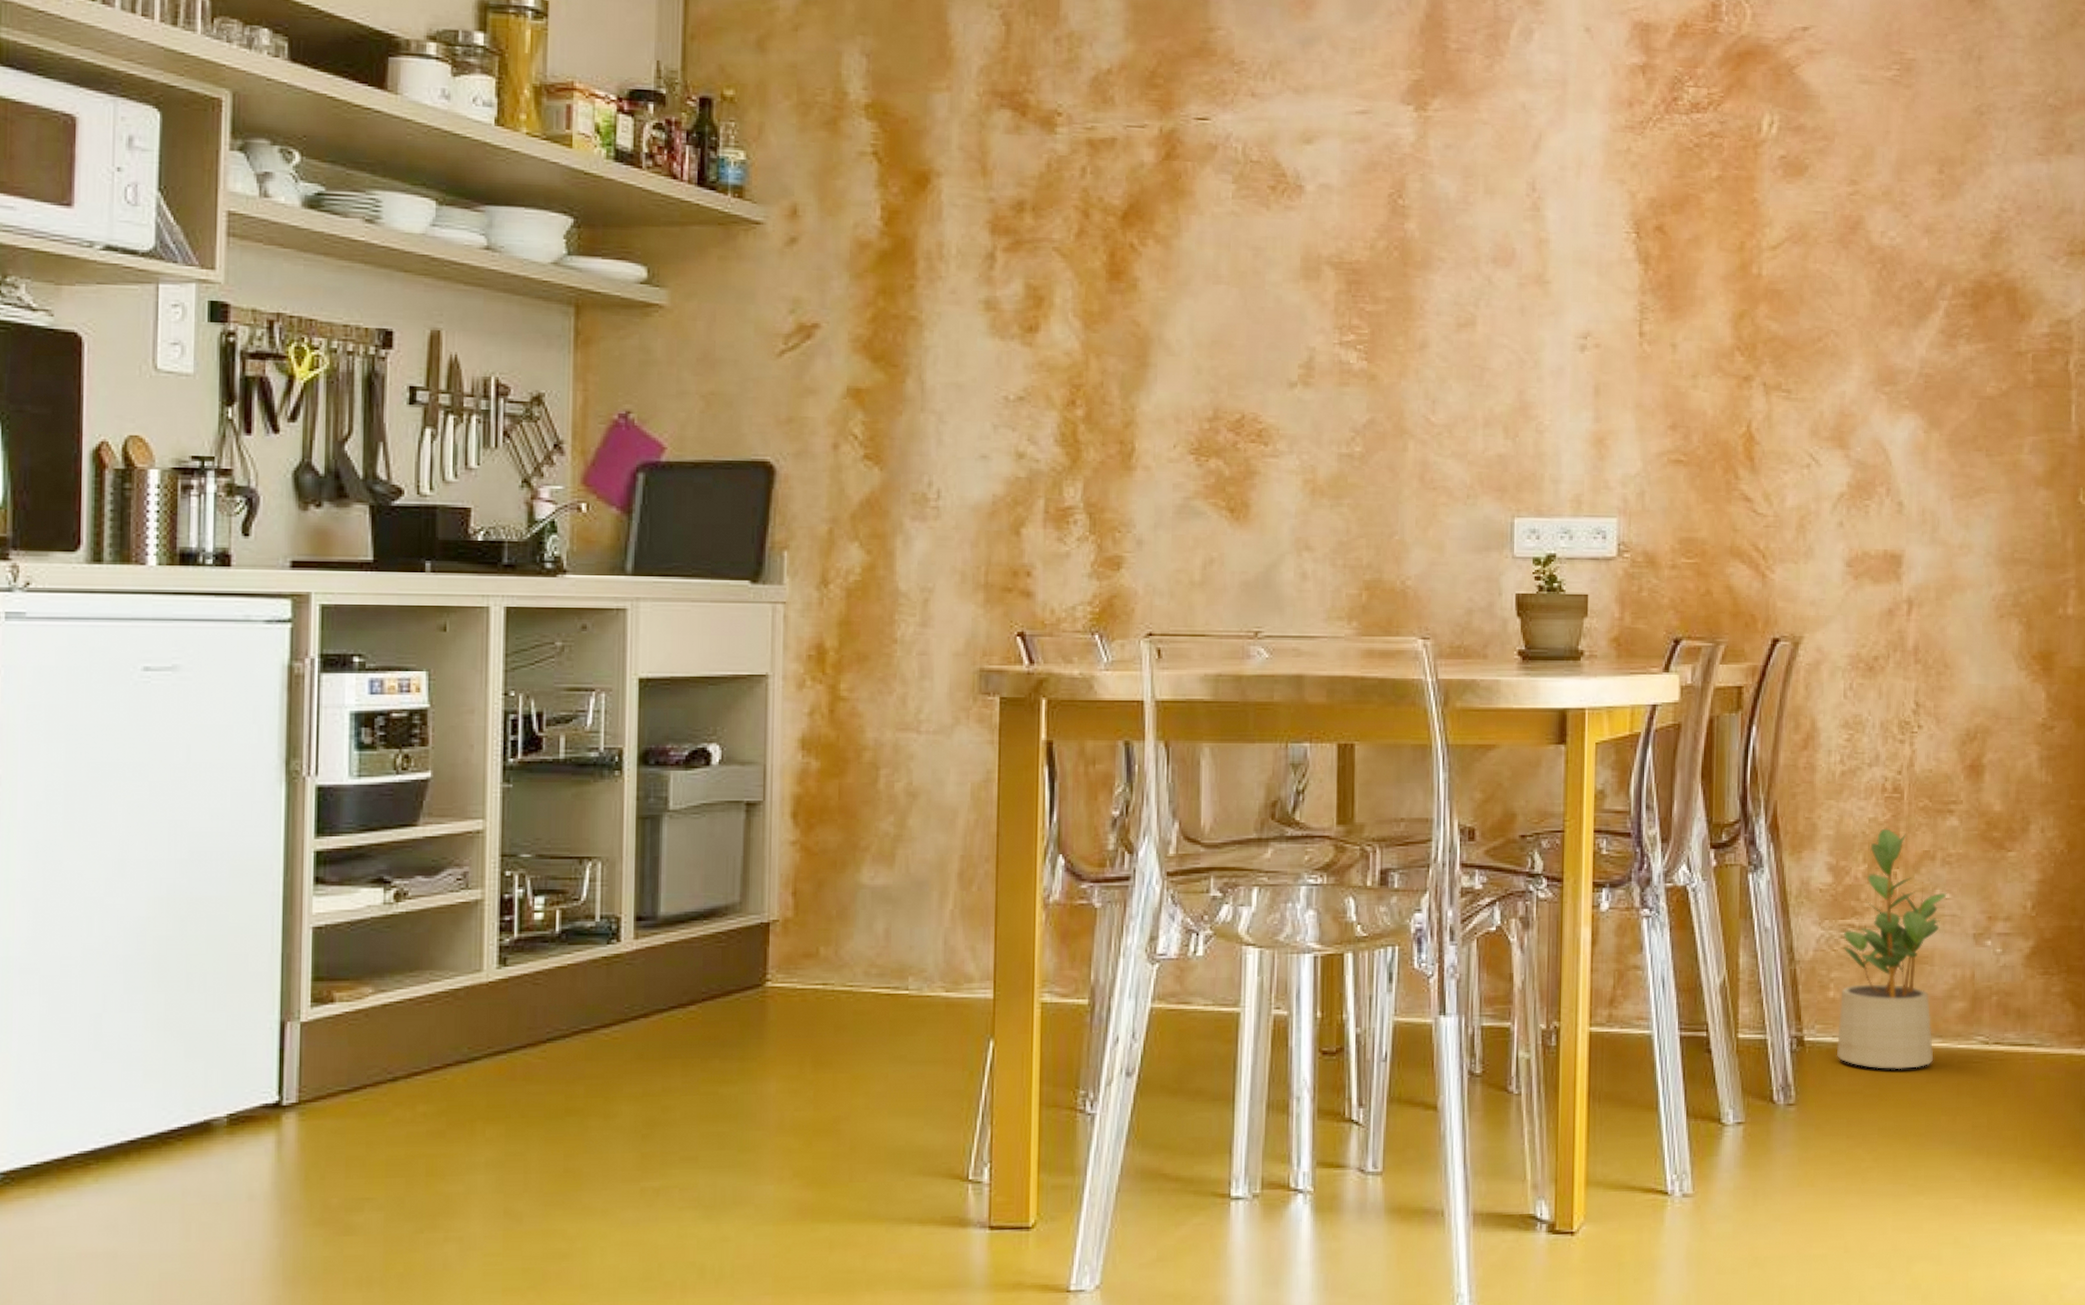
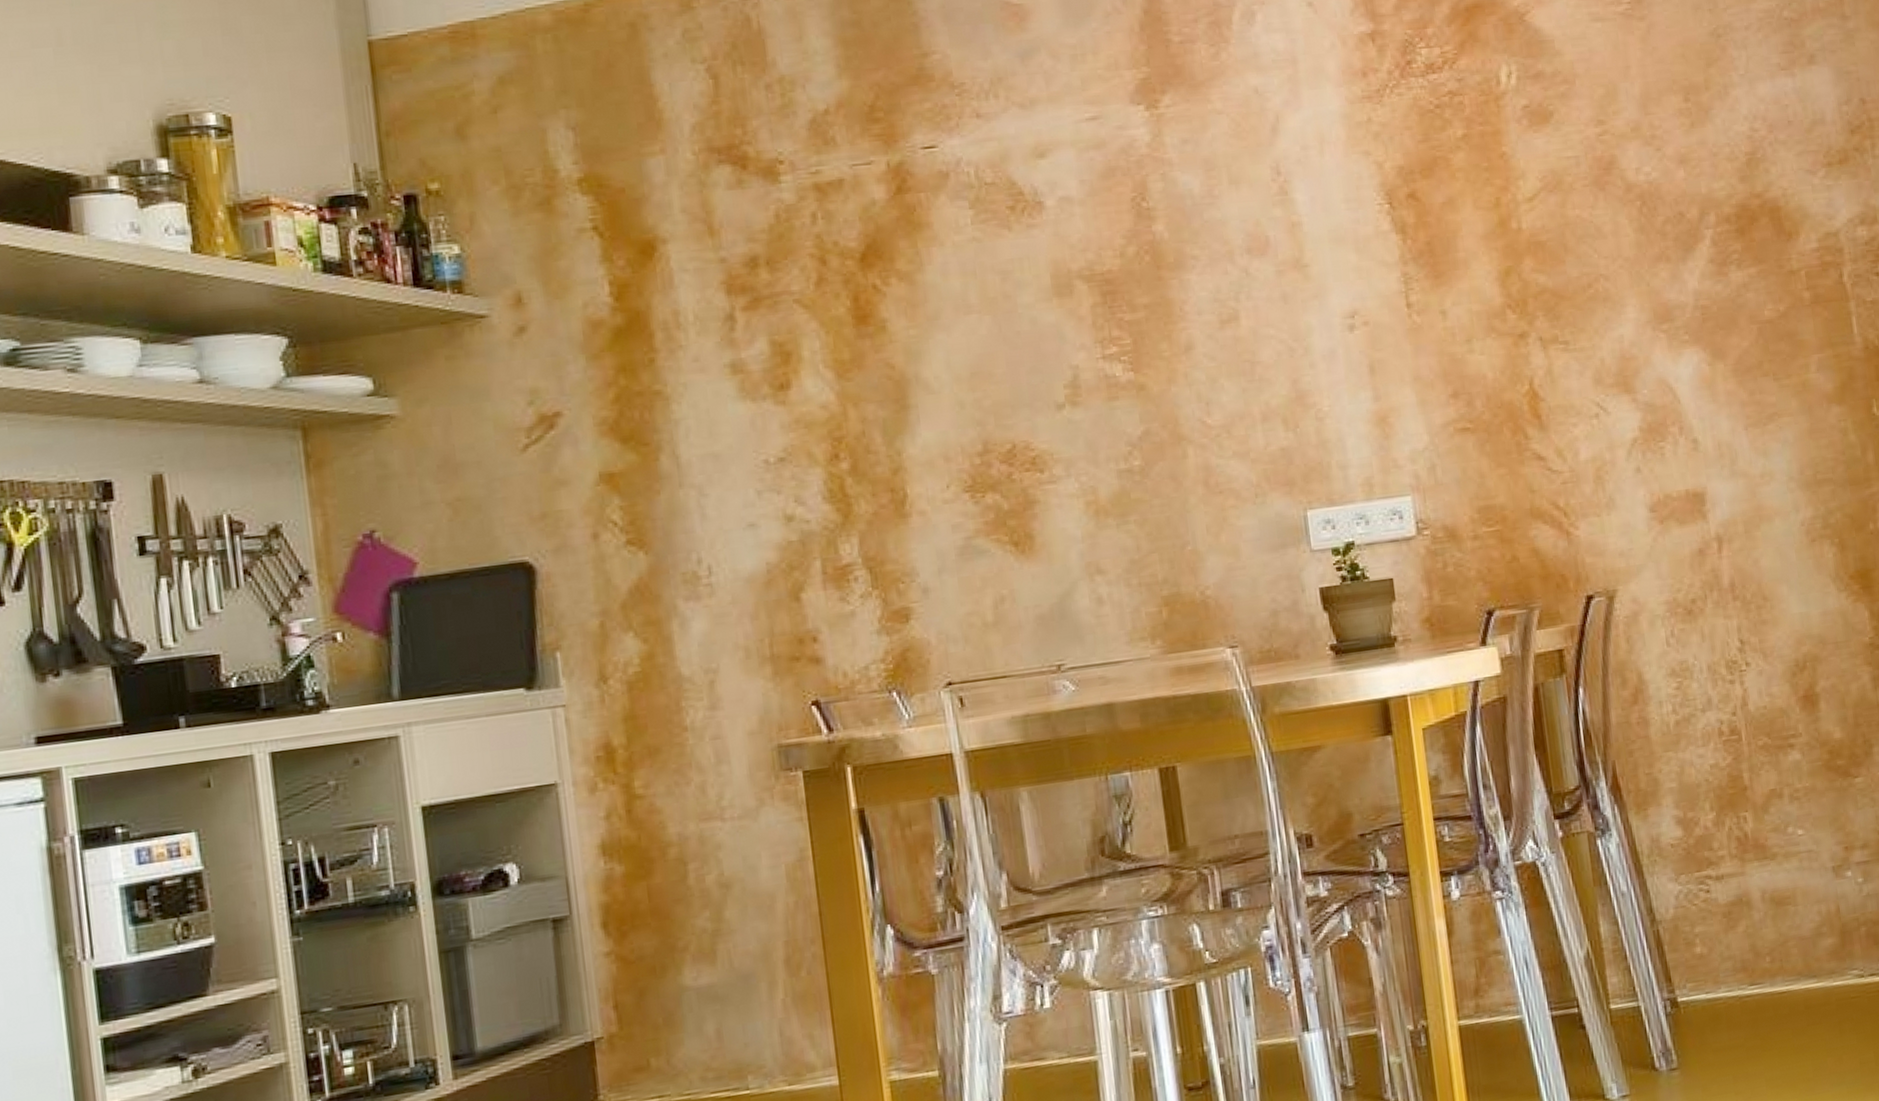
potted plant: present [1836,828,1947,1070] -> none [1702,772,1811,1020]

